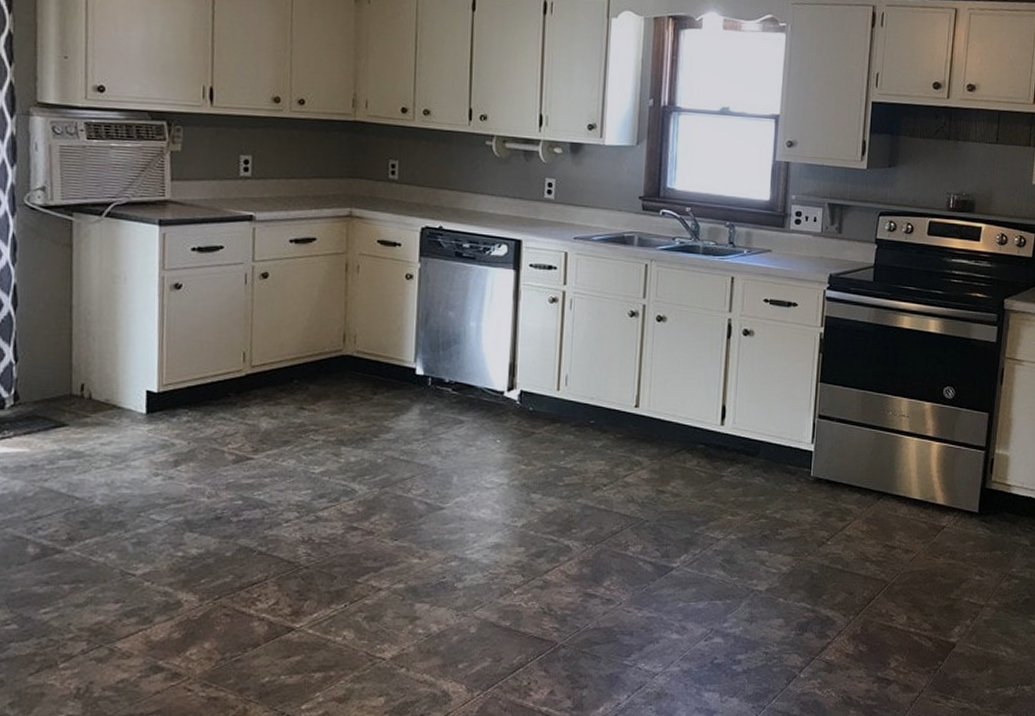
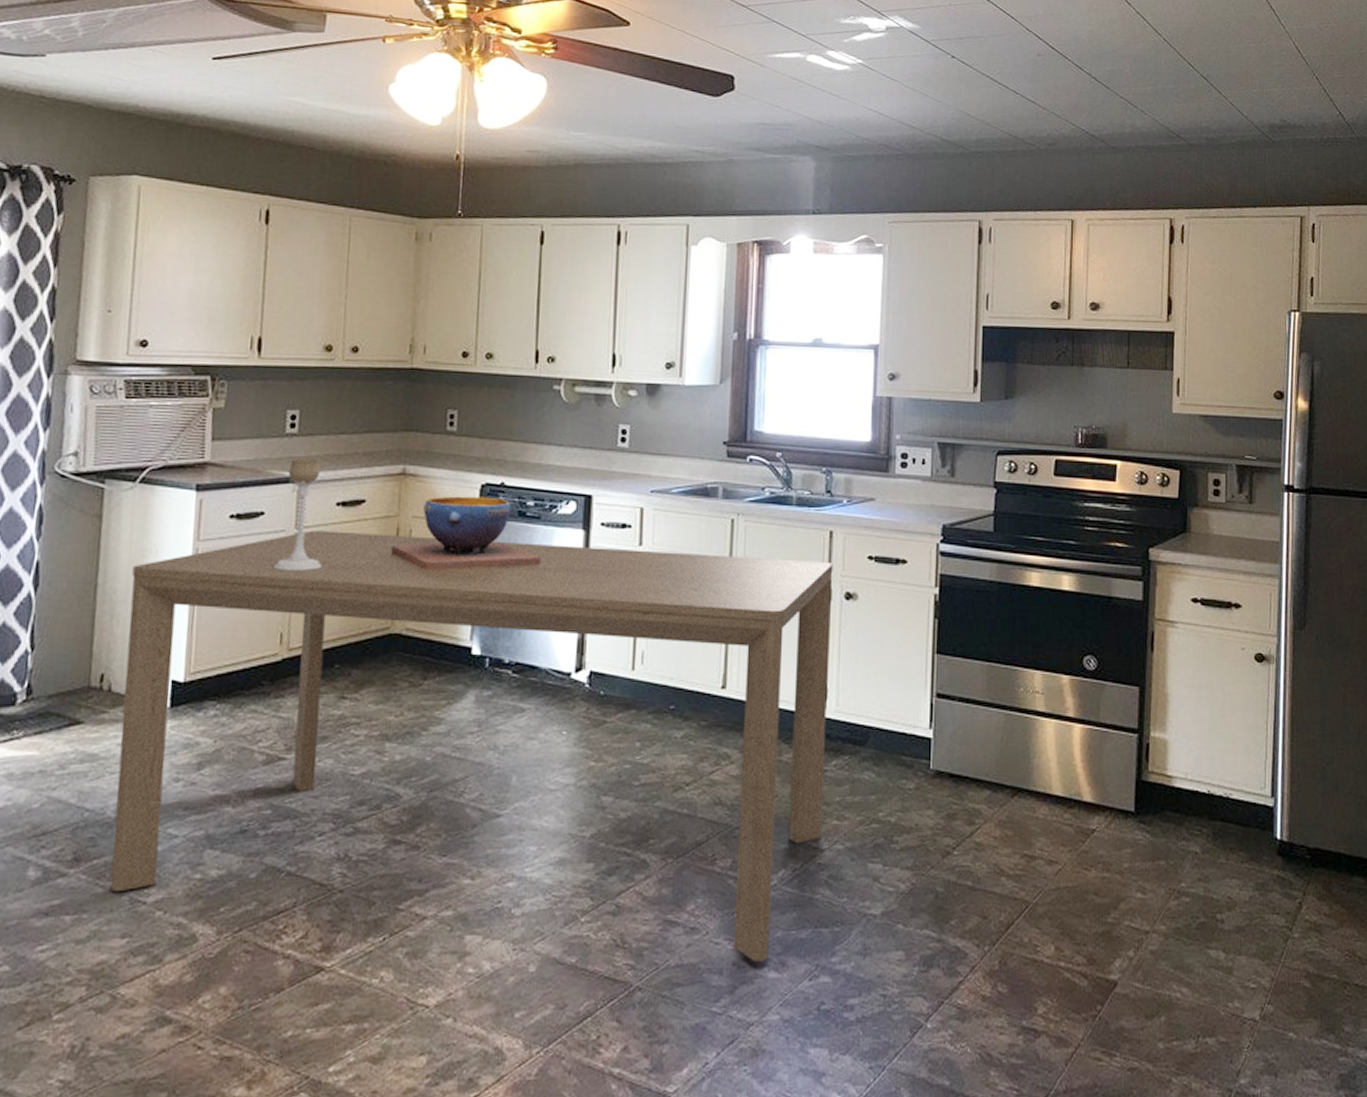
dining table: none [102,264,734,626] -> present [109,530,833,962]
candle holder: none [235,199,279,300] -> present [274,458,323,572]
decorative bowl: none [340,237,476,302] -> present [390,496,541,571]

